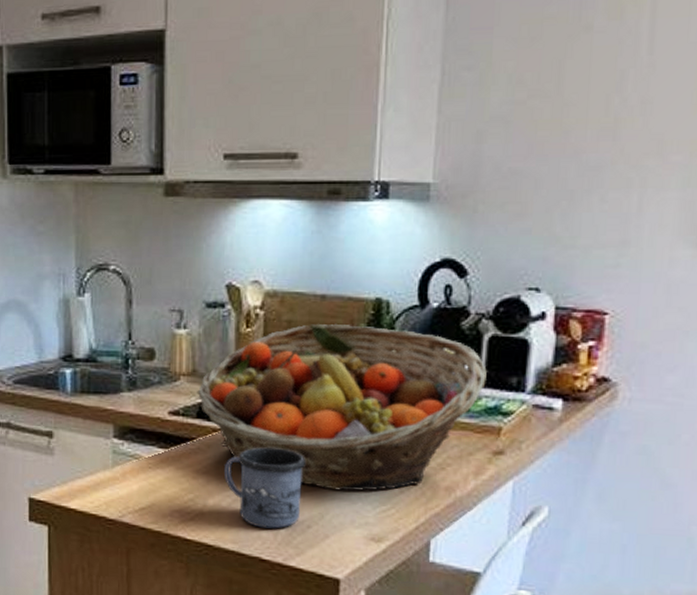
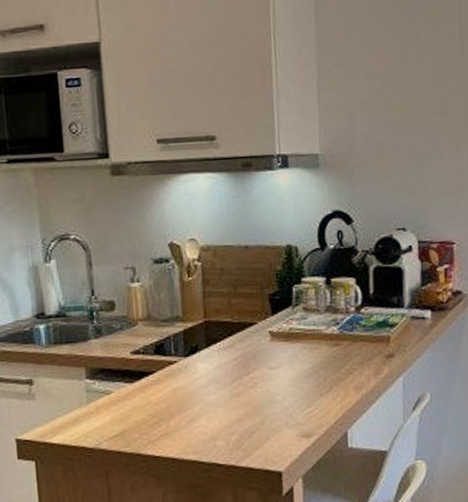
fruit basket: present [197,323,487,492] -> none [153,267,375,400]
mug: present [223,447,305,529] -> none [180,371,246,439]

